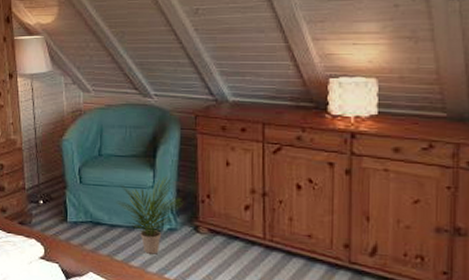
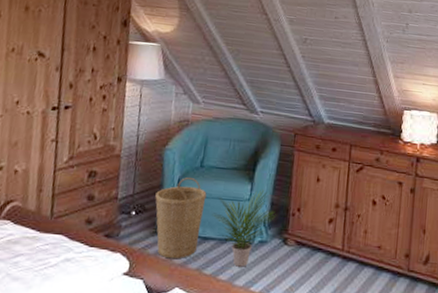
basket: none [59,166,108,245] -> present [155,177,207,259]

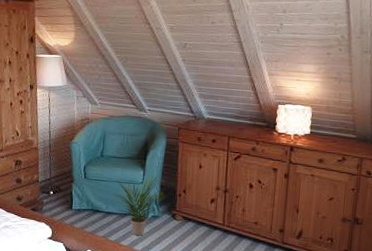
basket: present [155,177,207,259] -> none [67,164,108,228]

